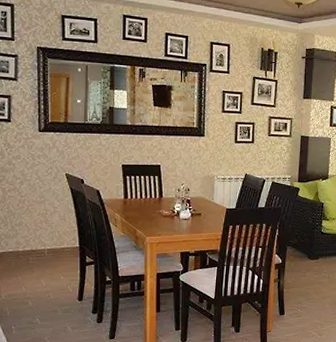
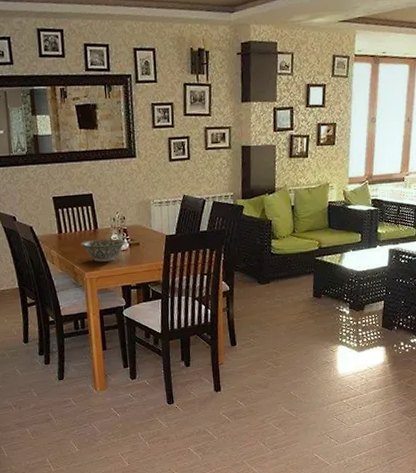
decorative bowl: none [145,207,189,228] -> present [81,238,127,262]

